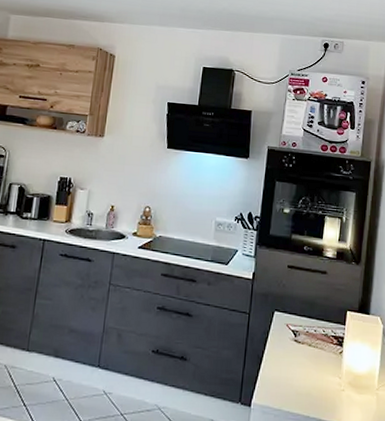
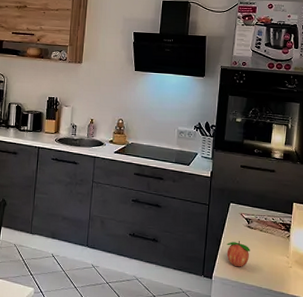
fruit: none [269,358,297,392] -> present [226,241,250,267]

